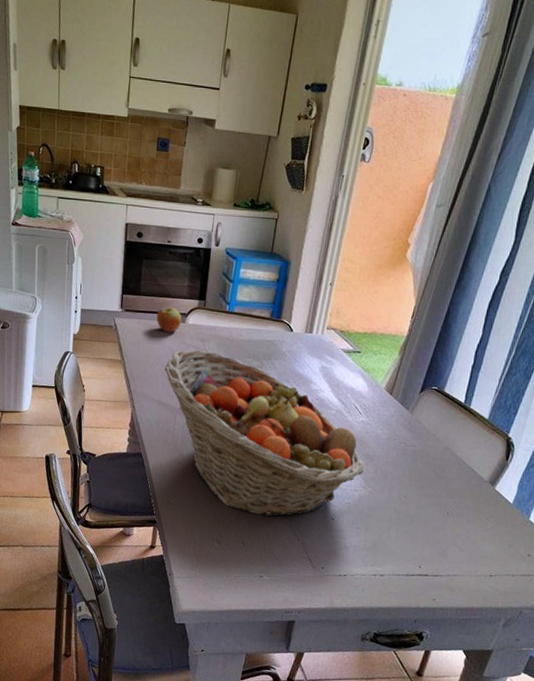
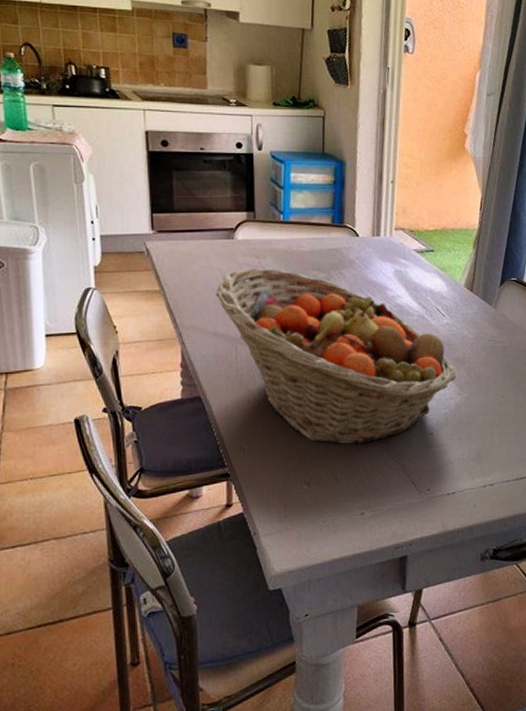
apple: present [156,307,182,332] -> none [198,223,229,251]

